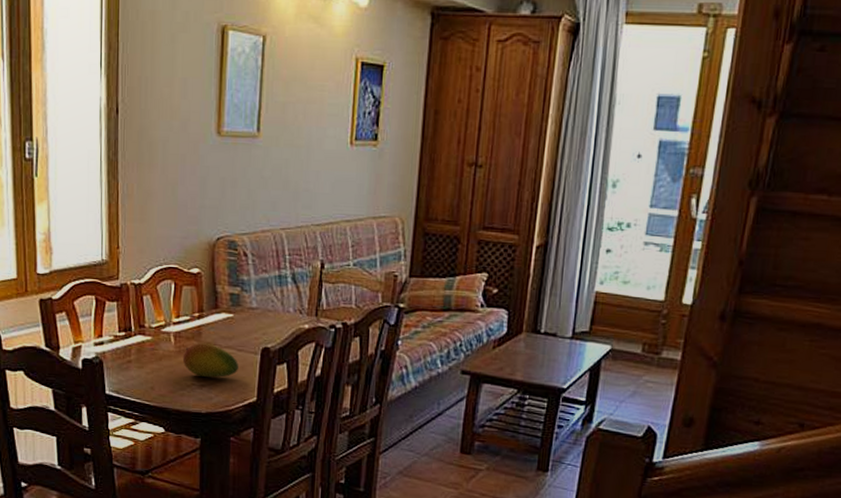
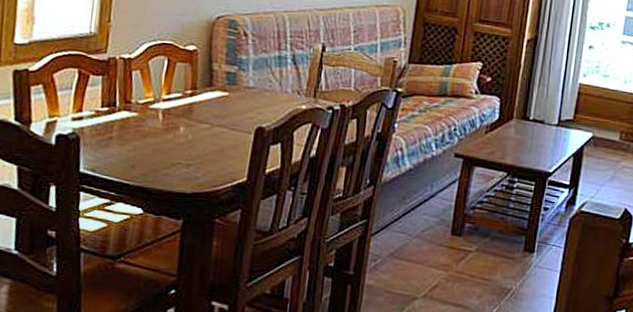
fruit: present [182,342,239,378] -> none [169,120,230,157]

